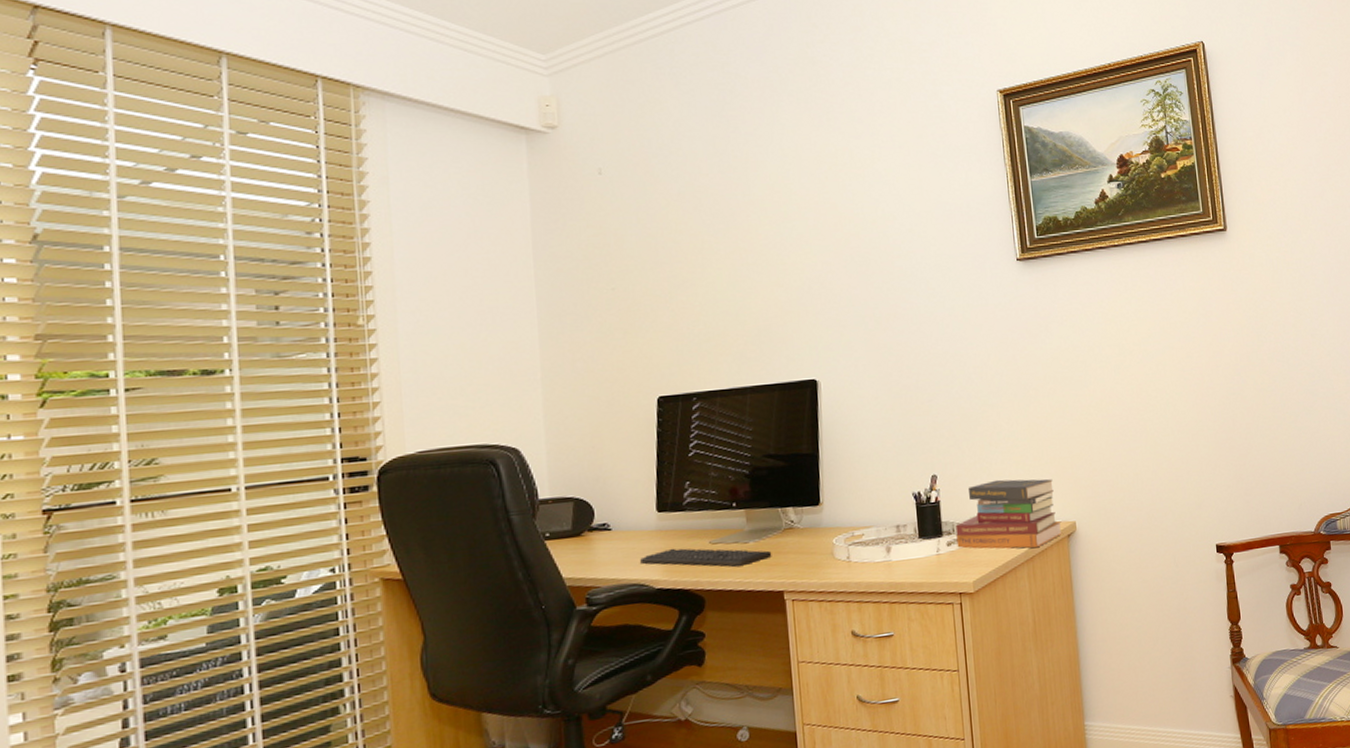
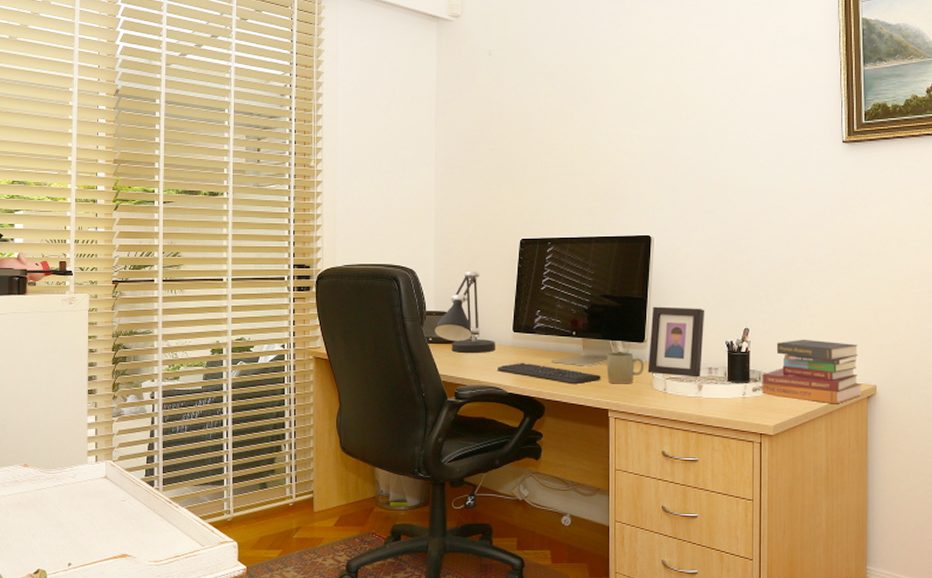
desk lamp: none [551,441,637,548] -> present [434,270,496,353]
mug: none [776,519,823,560] -> present [606,352,645,384]
picture frame: none [825,458,889,541] -> present [647,306,705,378]

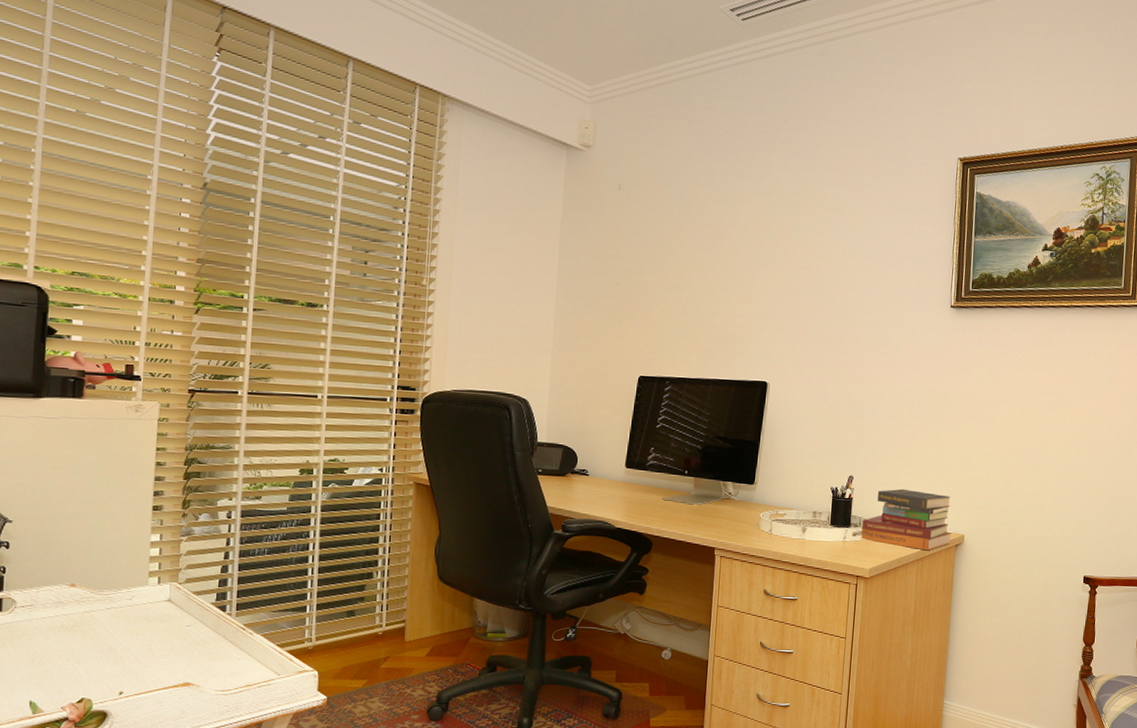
desk lamp: present [434,270,496,353] -> none [544,404,608,487]
computer keyboard: present [498,362,601,385] -> none [607,498,710,523]
mug: present [606,352,645,384] -> none [715,492,753,524]
picture frame: present [647,306,705,378] -> none [755,450,814,521]

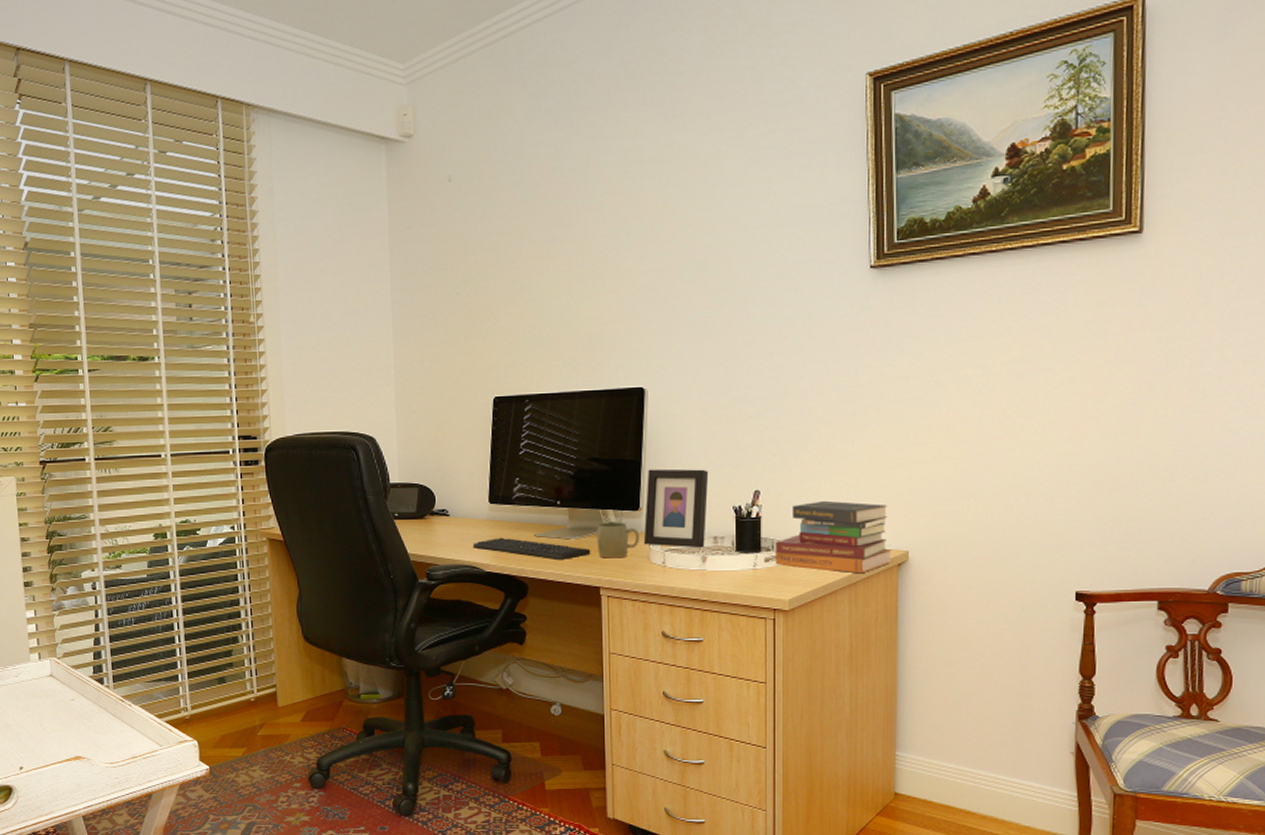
computer keyboard: none [607,498,710,523] -> present [473,537,591,561]
mug: none [715,492,753,524] -> present [596,522,640,558]
picture frame: none [755,450,814,521] -> present [643,469,709,548]

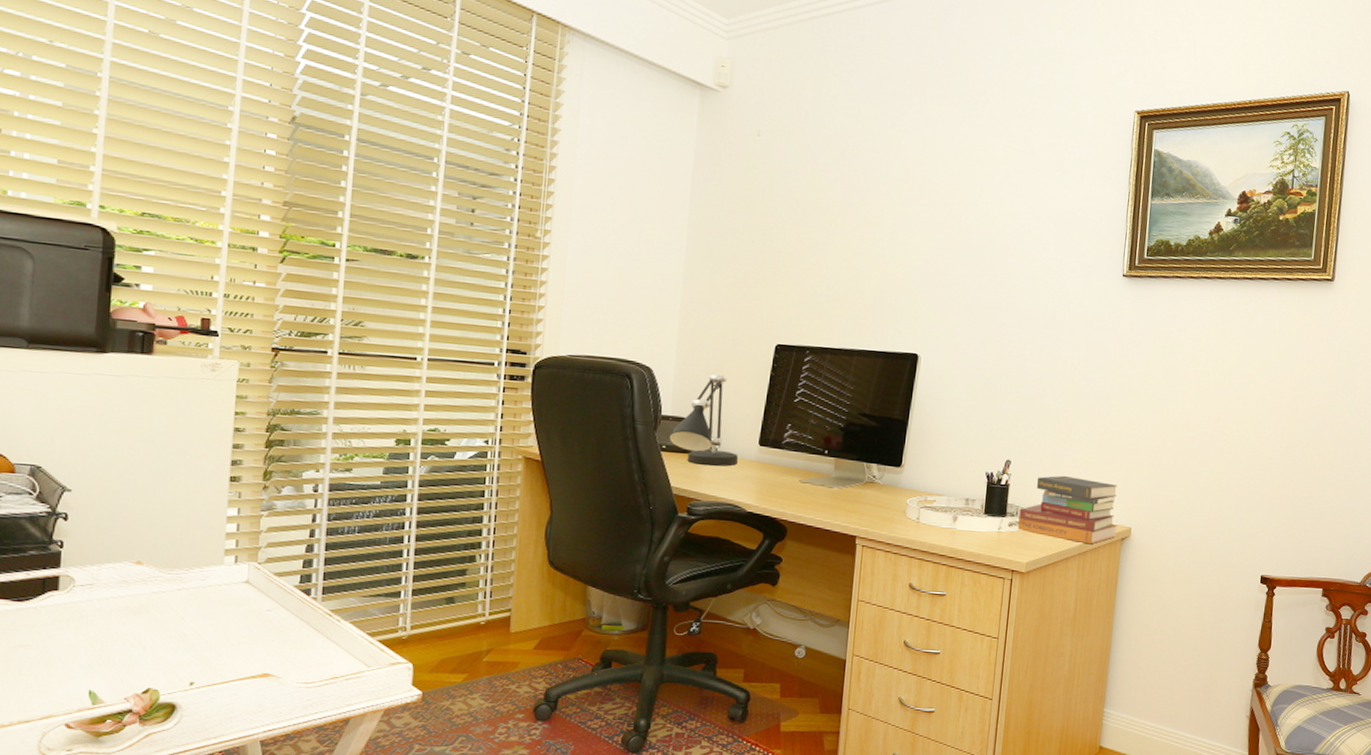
desk lamp: none [400,435,471,529] -> present [669,373,739,467]
computer keyboard: present [473,537,591,561] -> none [738,479,852,508]
mug: present [596,522,640,558] -> none [857,475,899,511]
picture frame: present [643,469,709,548] -> none [901,429,968,508]

